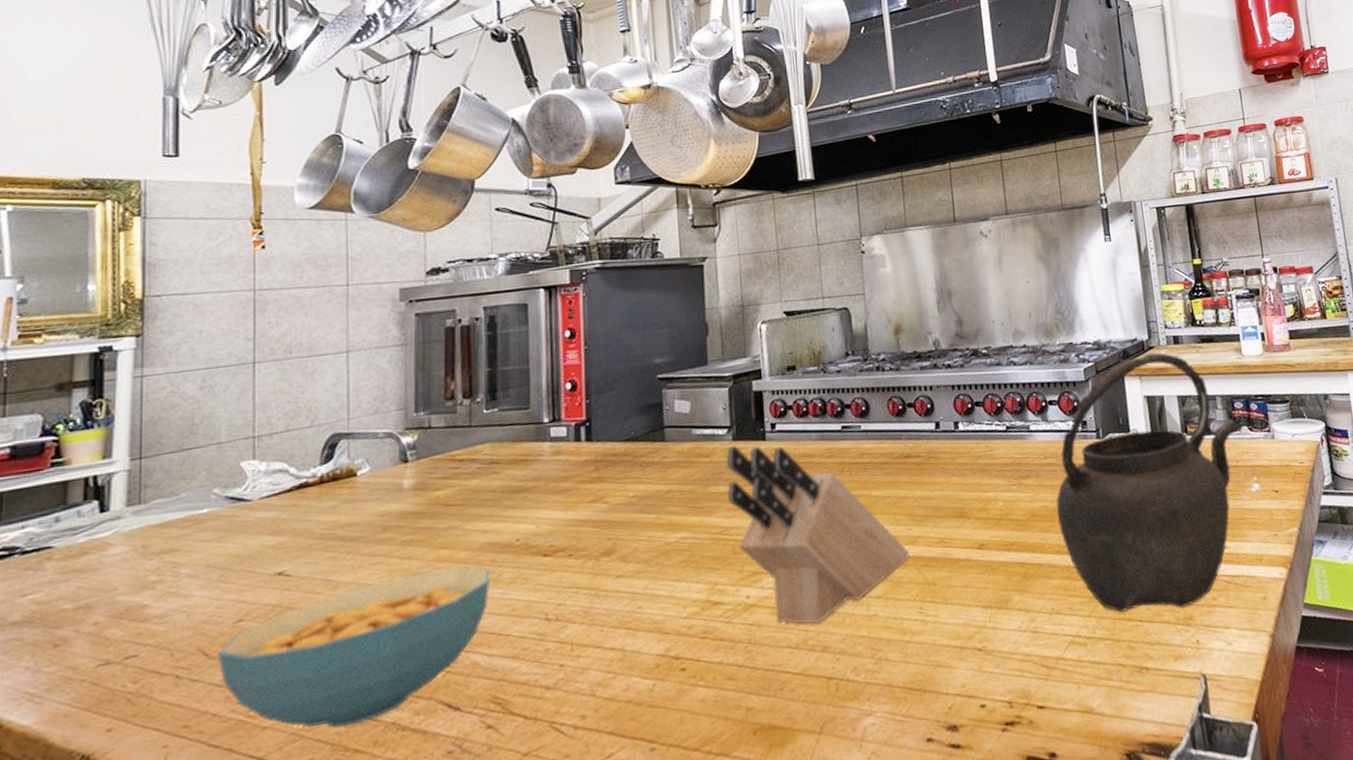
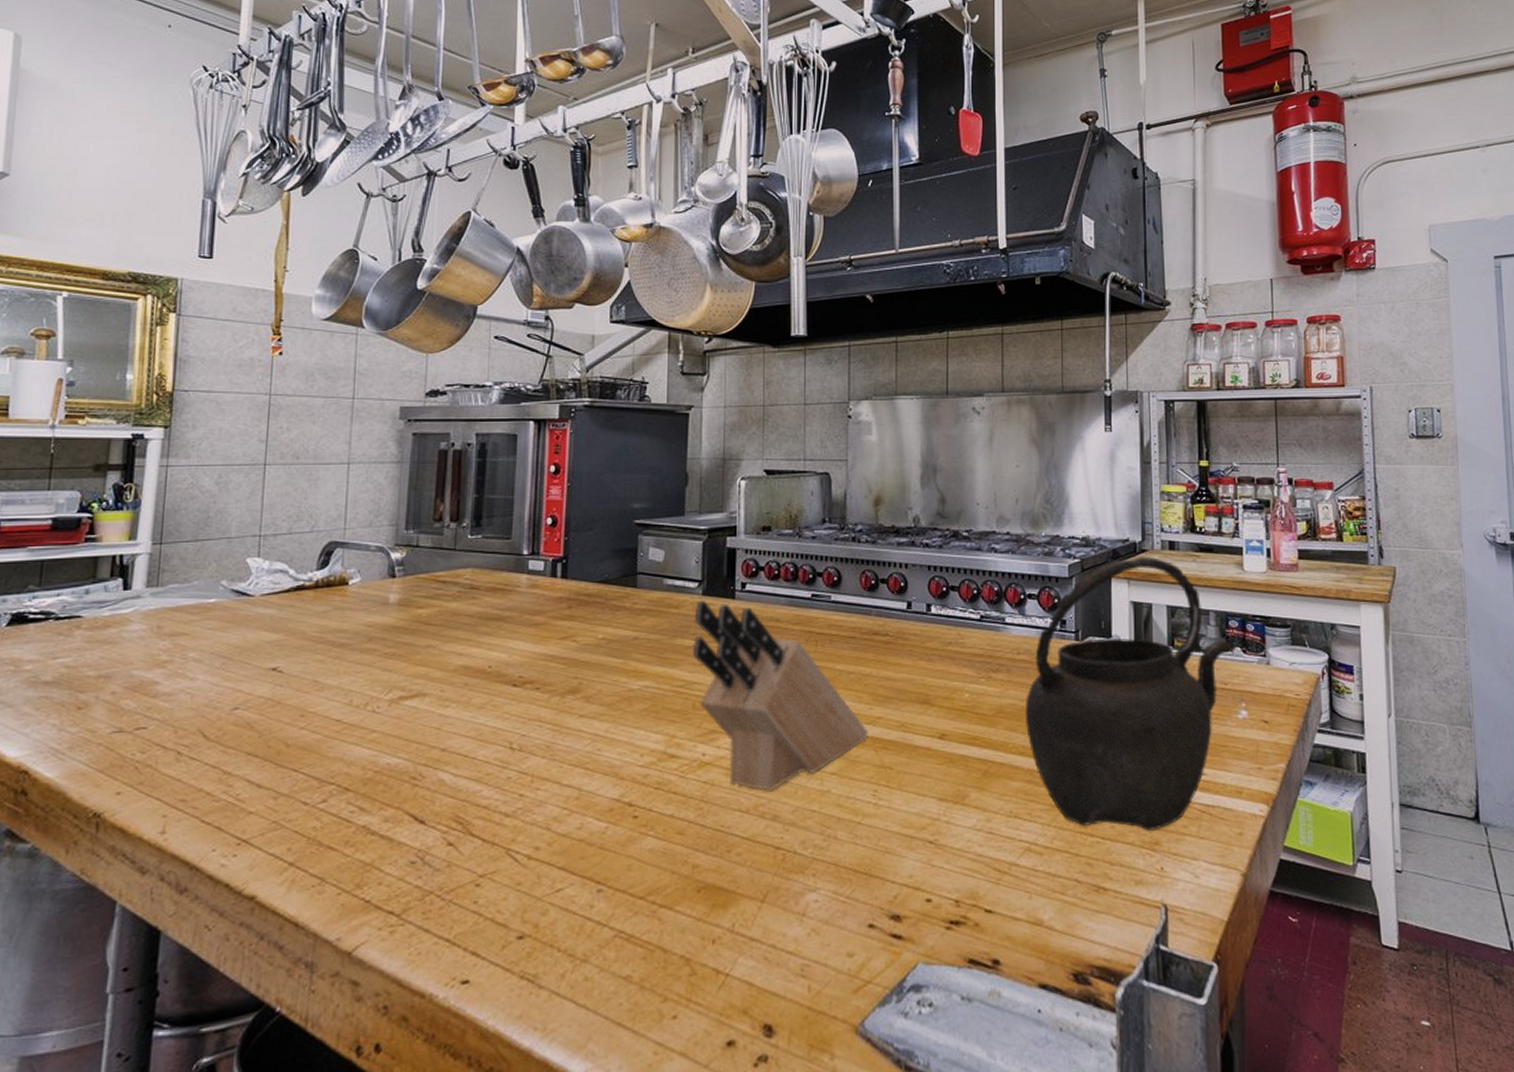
cereal bowl: present [217,567,491,728] -> none [214,686,463,824]

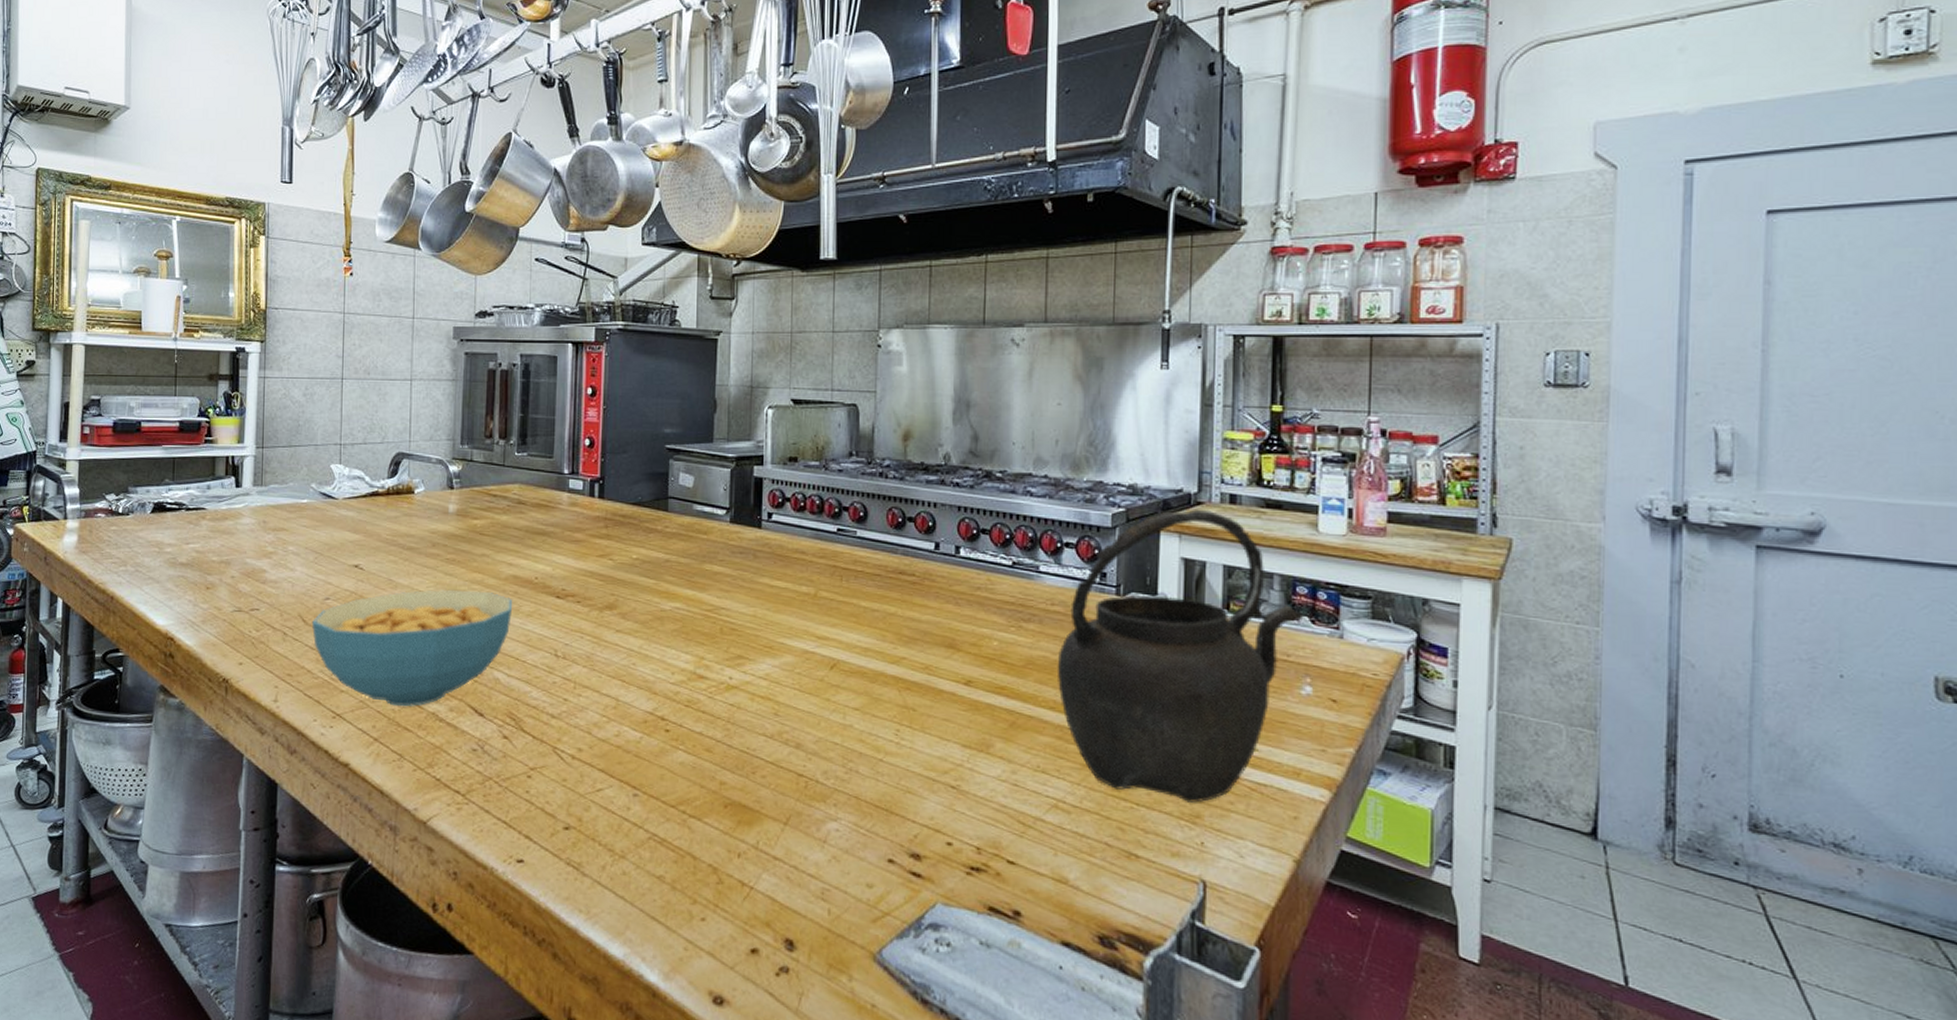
cereal bowl: none [214,686,463,824] -> present [311,590,513,707]
knife block: present [693,601,868,791] -> none [721,528,892,720]

